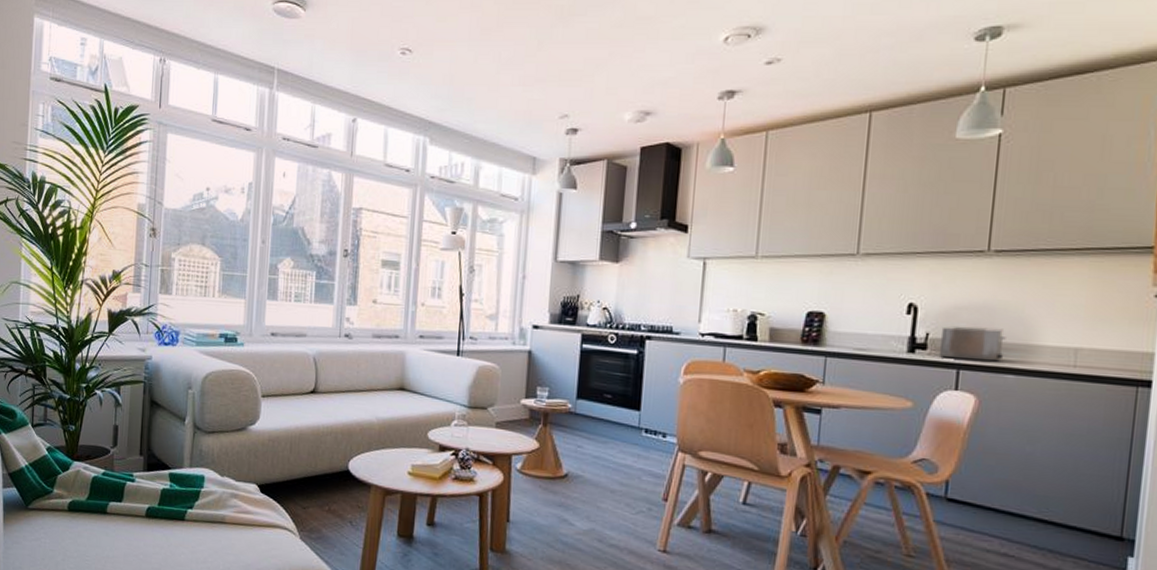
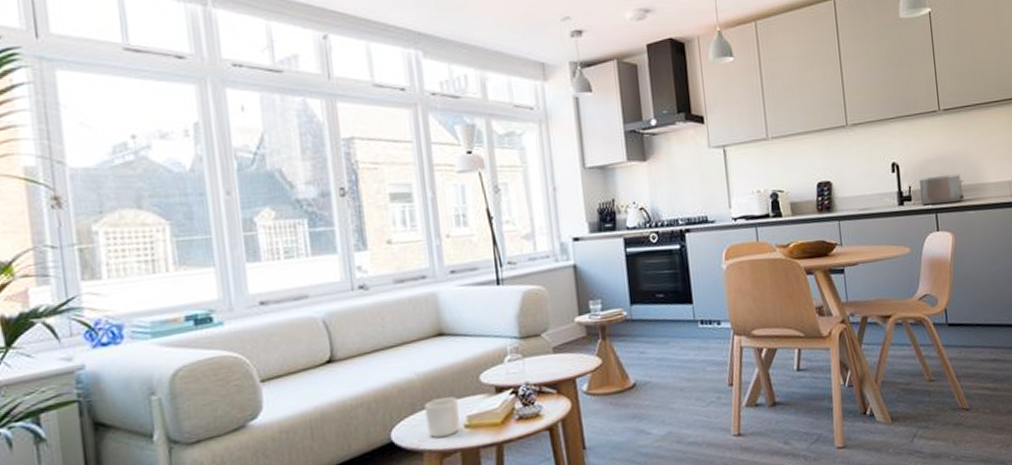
mug: none [377,443,406,478] -> present [424,396,460,438]

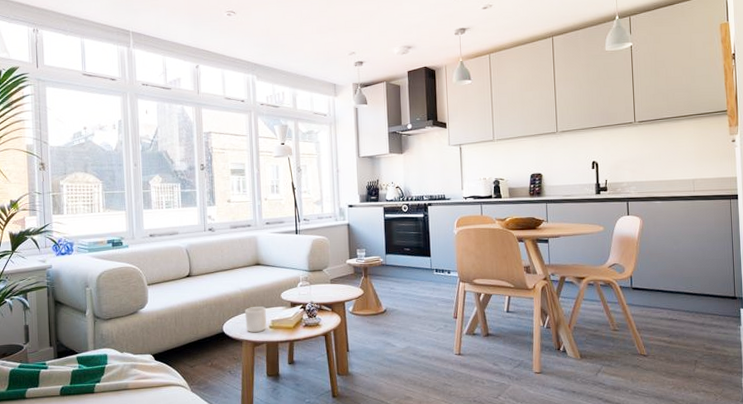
toaster: present [918,174,964,206] -> none [614,172,653,195]

